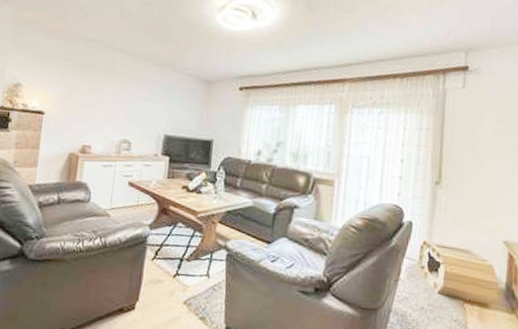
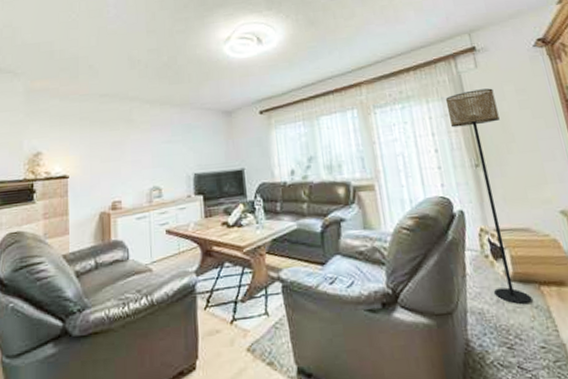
floor lamp: none [421,109,474,316] -> present [445,88,532,304]

